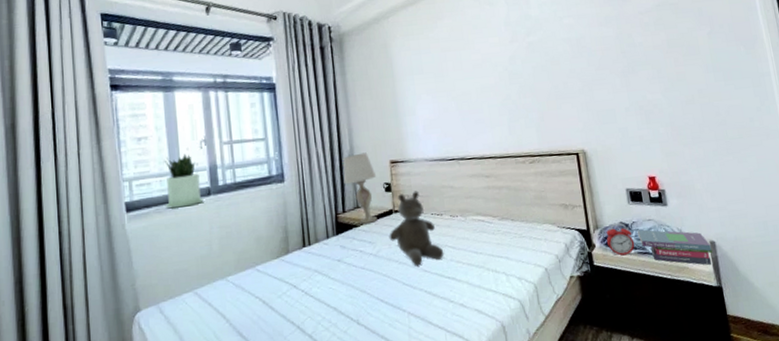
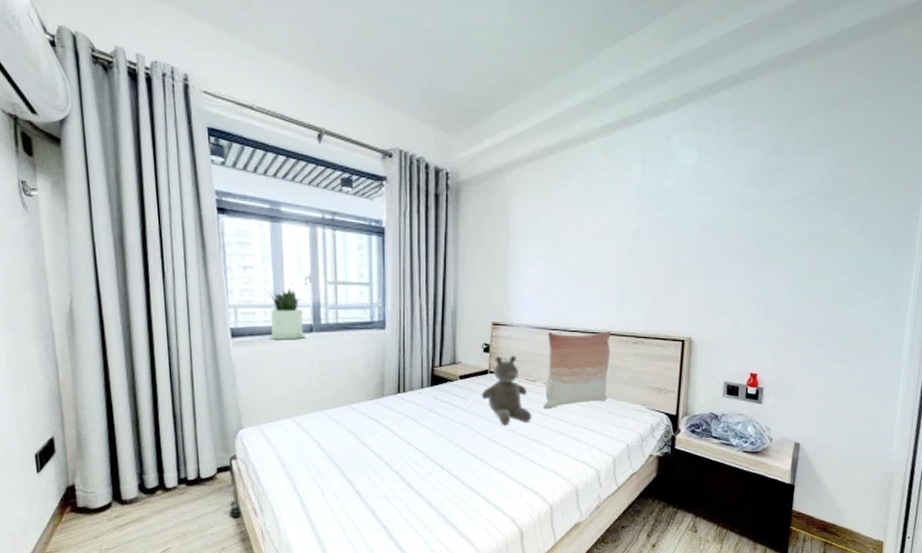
table lamp: present [343,152,378,225] -> none [444,311,476,381]
pillow: none [446,154,516,243] -> present [543,331,611,409]
alarm clock: present [606,223,635,256] -> none [692,414,720,444]
books: present [638,229,713,265] -> none [725,422,795,464]

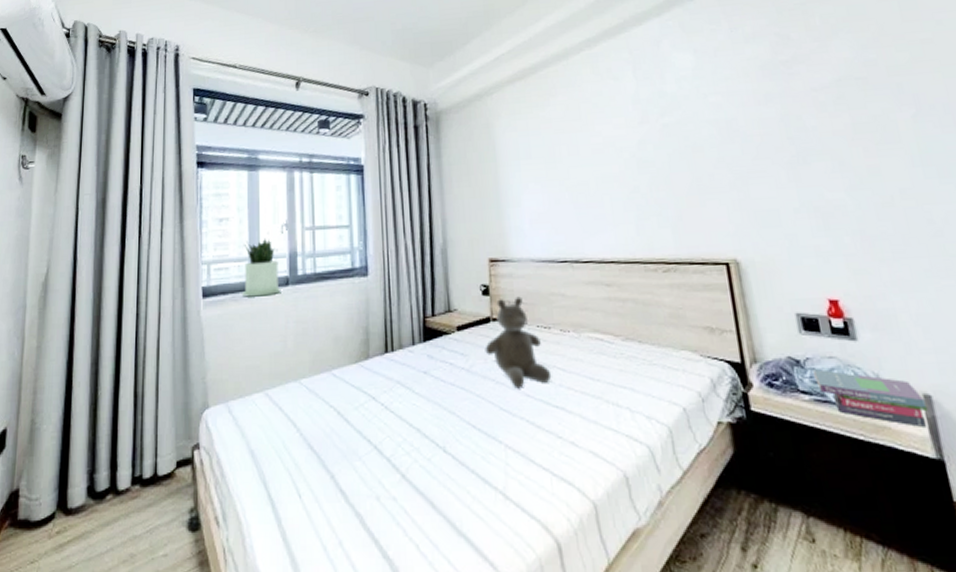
pillow: present [543,331,611,409] -> none [556,259,645,364]
books: none [725,422,795,464] -> present [813,369,928,427]

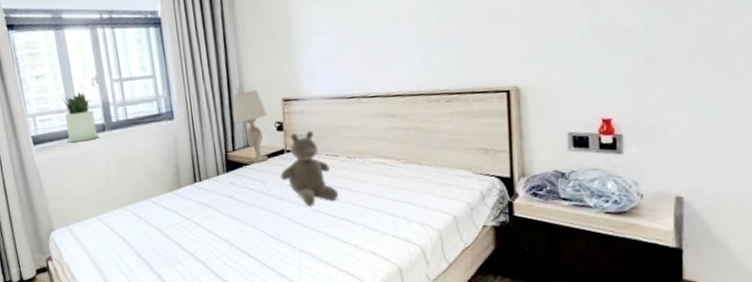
table lamp: none [434,247,472,333] -> present [232,90,269,164]
books: present [813,369,928,427] -> none [577,179,677,223]

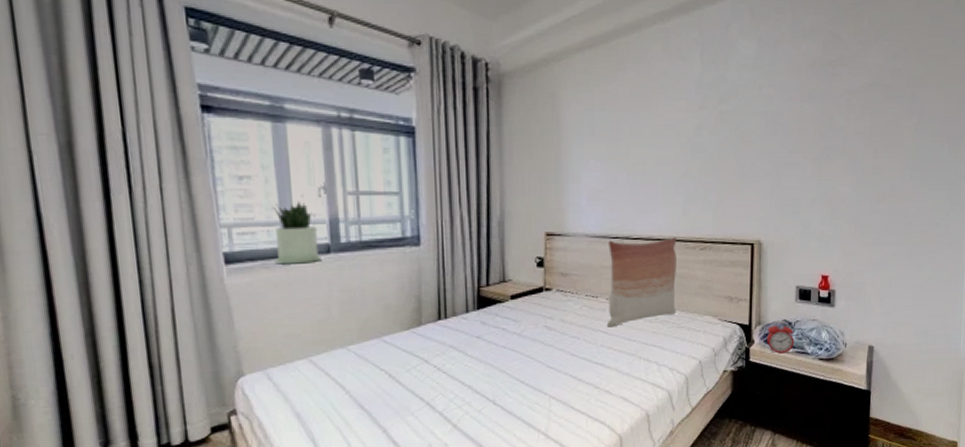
table lamp: present [232,90,269,164] -> none [490,220,527,301]
teddy bear: present [280,130,339,205] -> none [536,269,595,348]
pillow: none [345,91,423,185] -> present [606,237,677,328]
alarm clock: none [533,172,571,207] -> present [766,321,795,354]

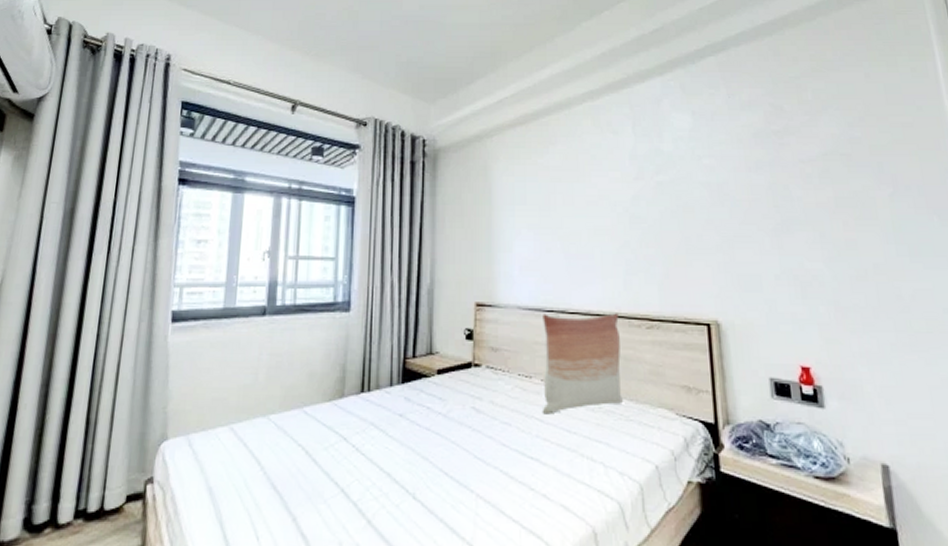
planter: present [272,201,322,265] -> none [213,264,257,325]
alarm clock: present [766,321,795,354] -> none [739,422,778,465]

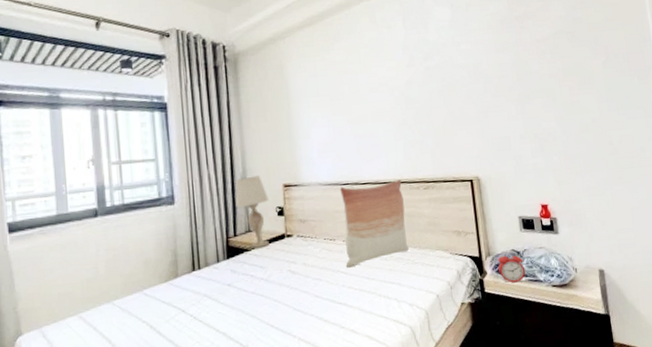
table lamp: none [418,289,456,376] -> present [235,175,270,249]
alarm clock: none [739,422,778,465] -> present [497,251,526,283]

